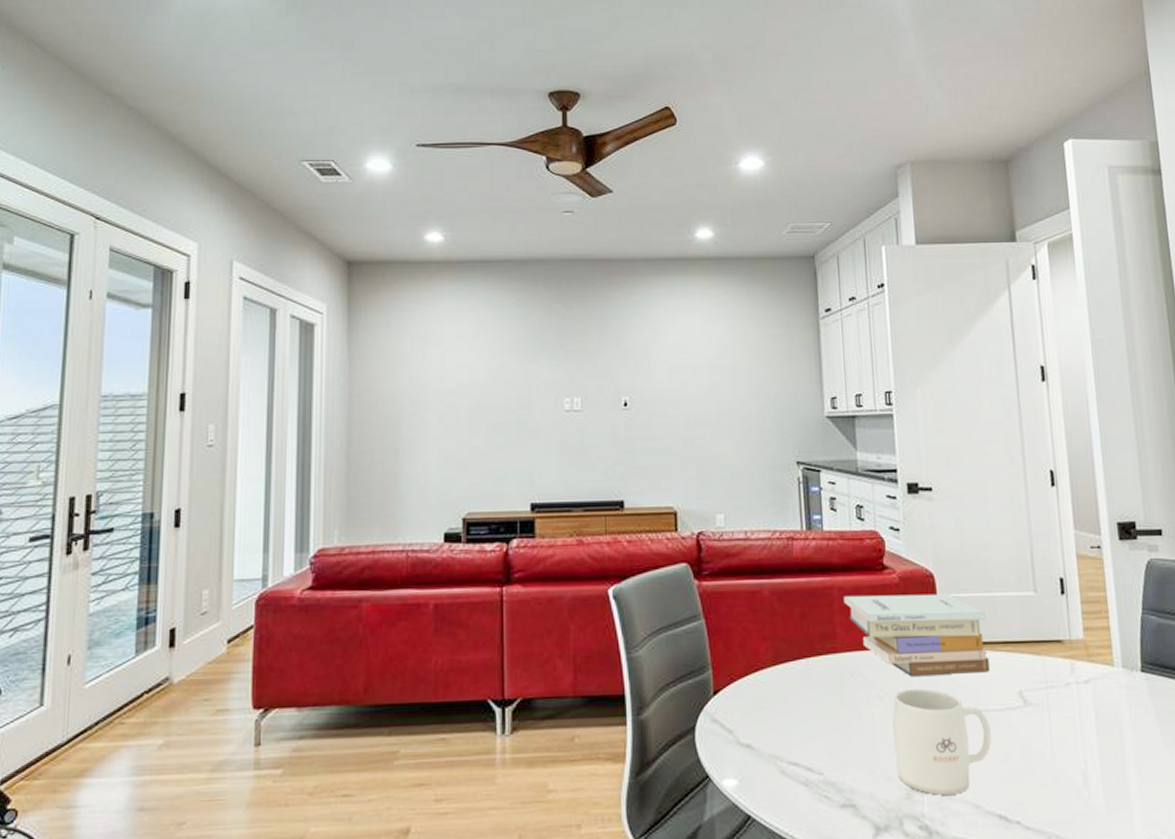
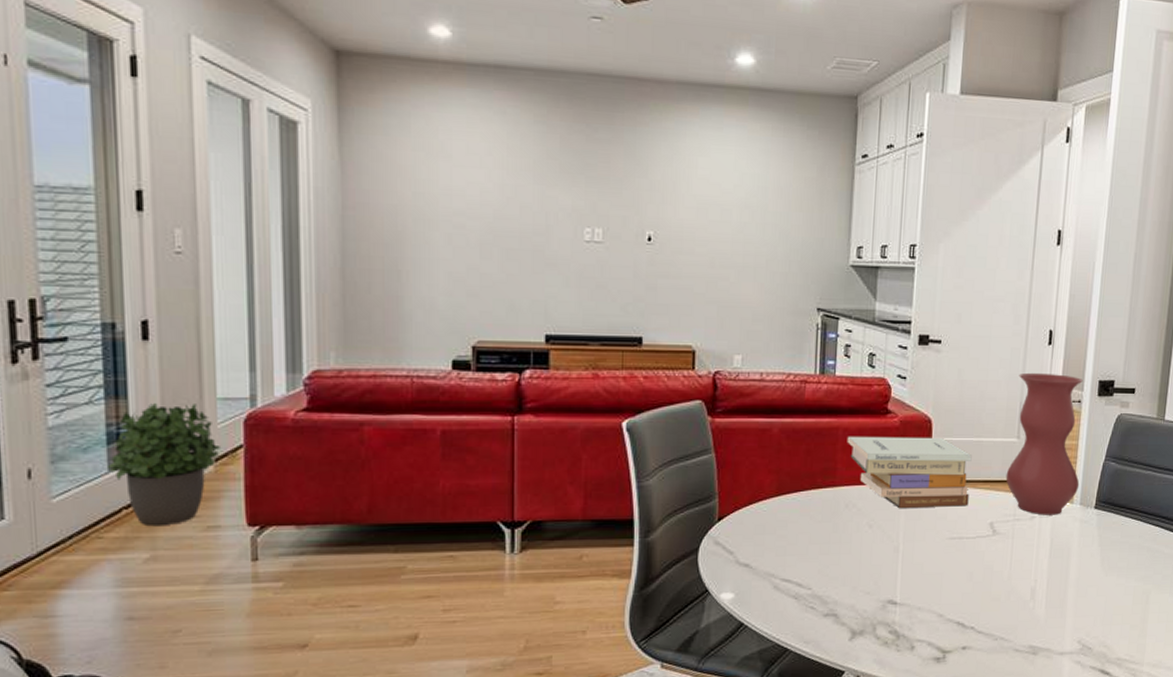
potted plant: none [134,586,233,711] -> present [106,403,220,527]
mug: present [892,688,992,795] -> none [876,518,962,607]
vase: none [1024,517,1118,681] -> present [1005,372,1083,515]

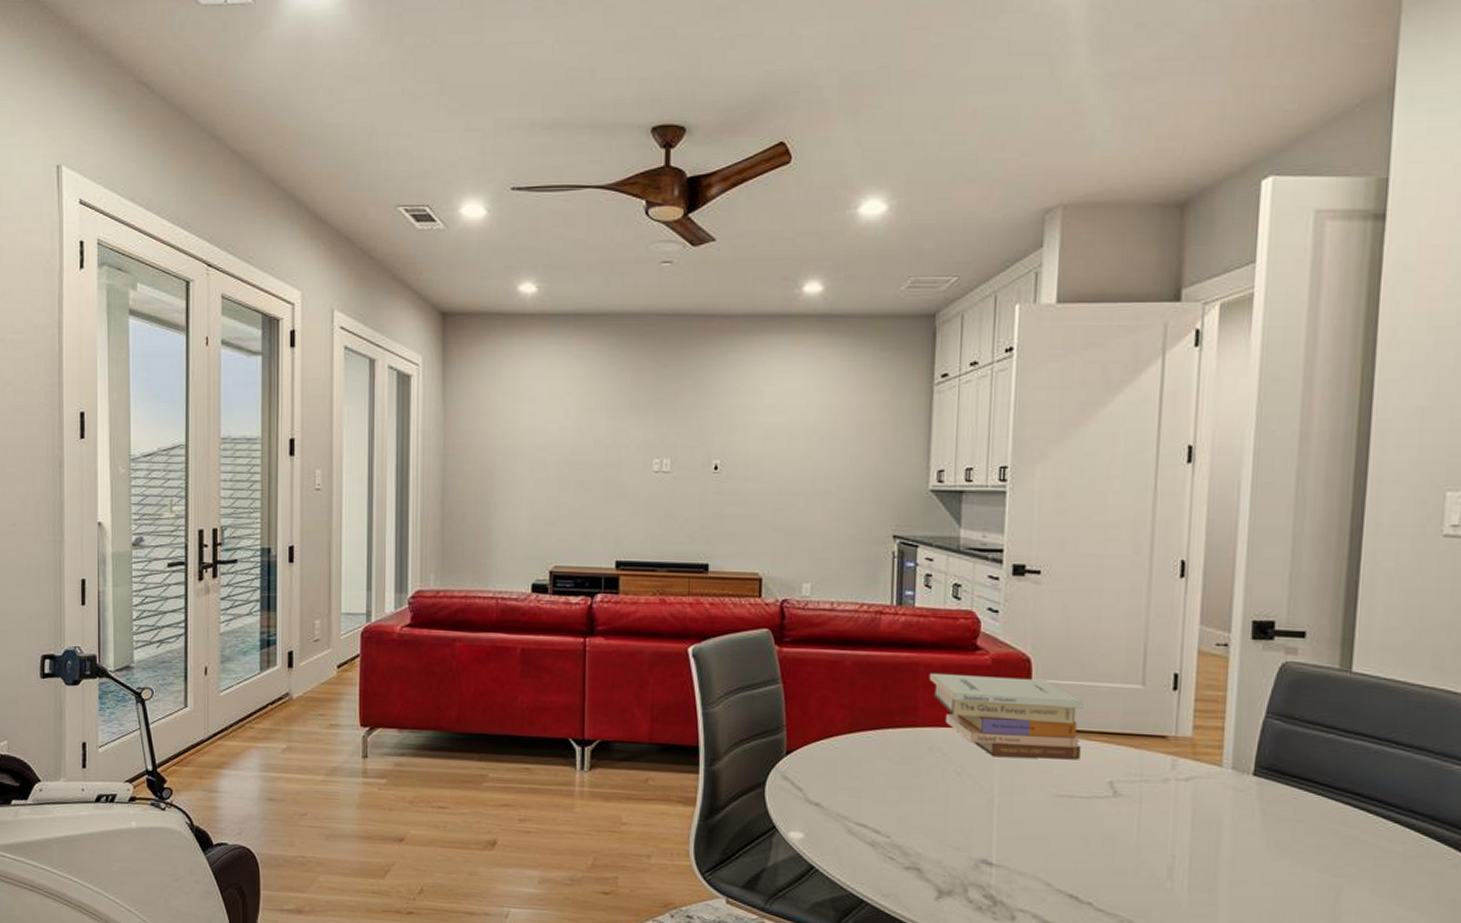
potted plant: present [106,403,220,527] -> none [259,616,342,722]
vase: present [1005,372,1083,515] -> none [1128,609,1230,779]

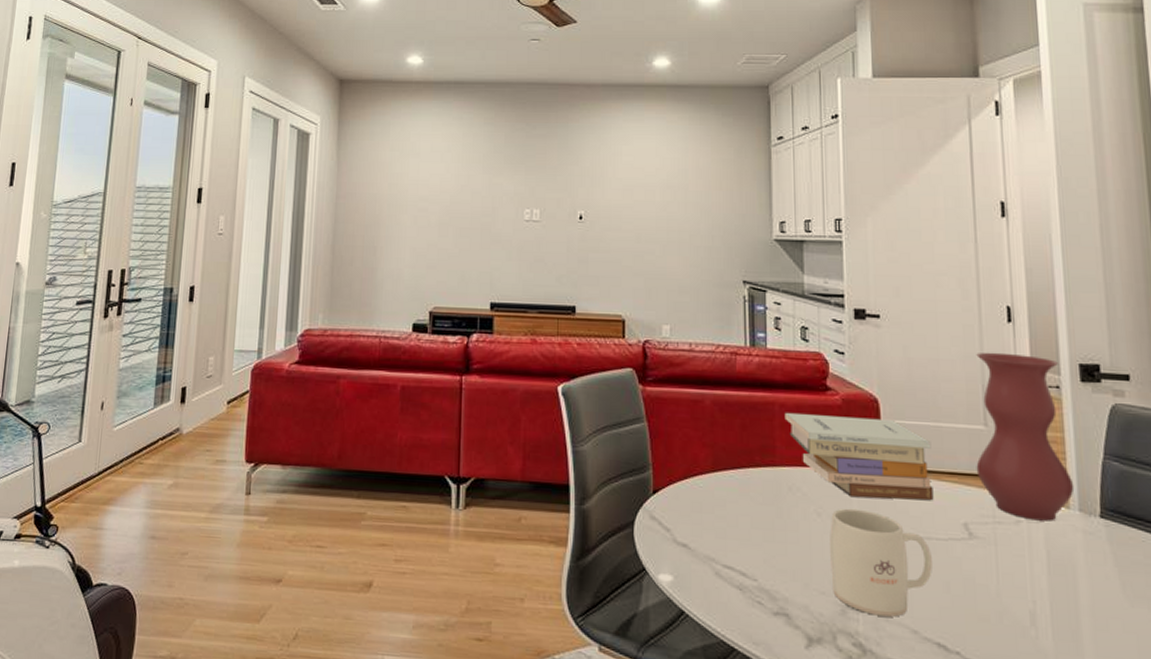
mug: none [966,767,1074,871] -> present [830,508,934,617]
vase: none [1128,609,1230,779] -> present [976,352,1075,521]

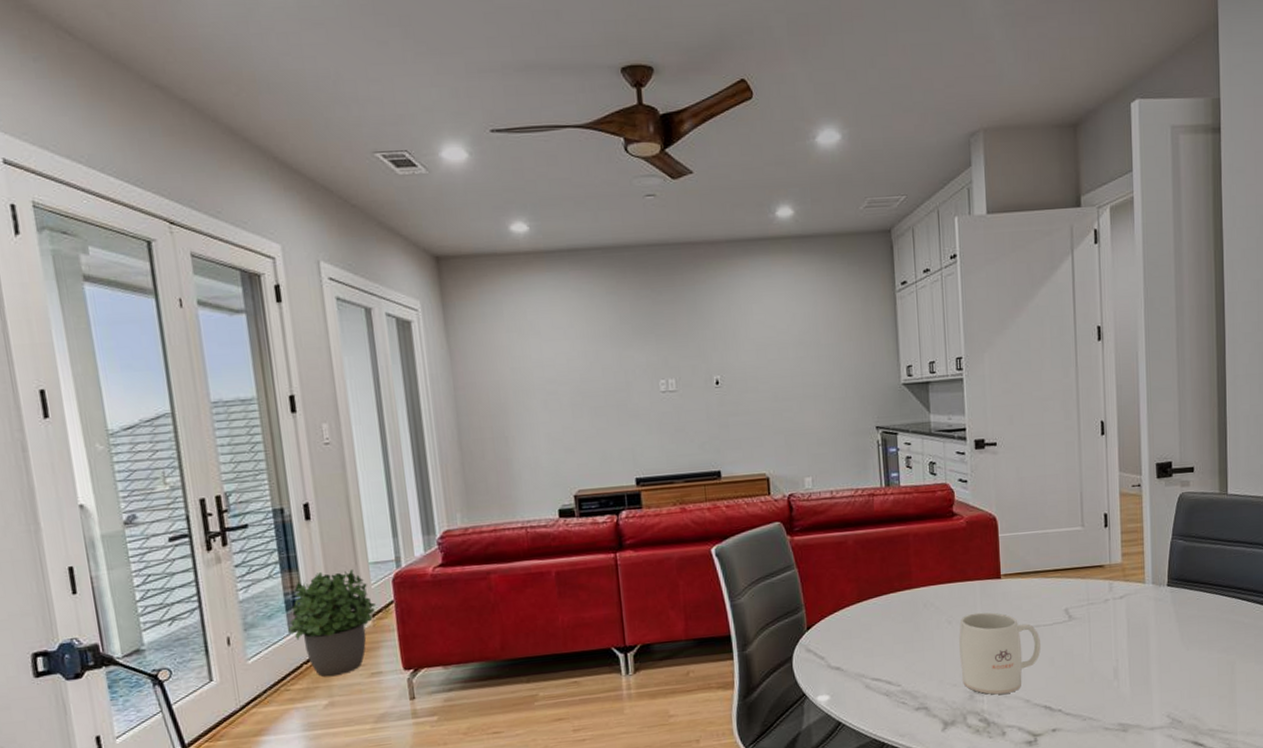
potted plant: none [152,353,233,457] -> present [287,569,376,677]
books: present [784,412,934,501] -> none [918,533,1042,604]
vase: present [976,352,1075,521] -> none [1075,461,1149,597]

